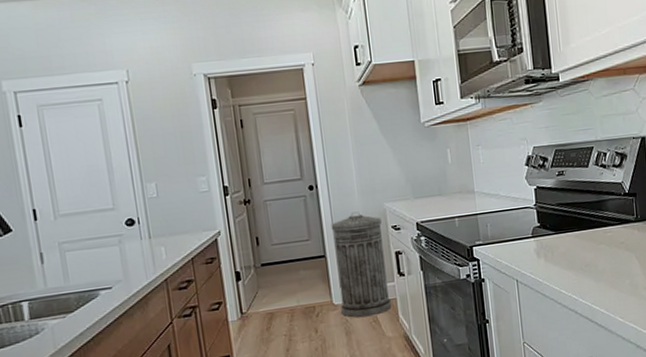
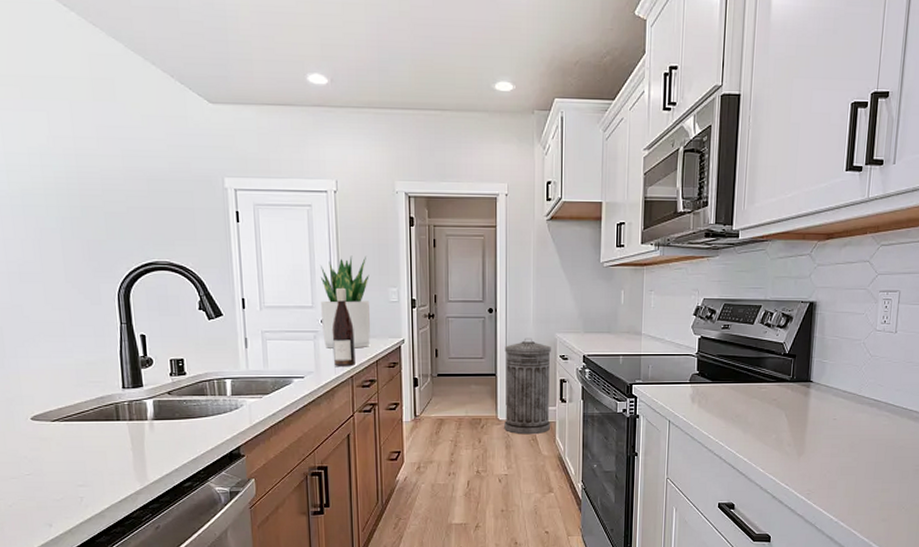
planter: none [119,146,183,252] -> present [320,255,371,349]
bottle: none [137,183,169,272] -> present [331,287,355,368]

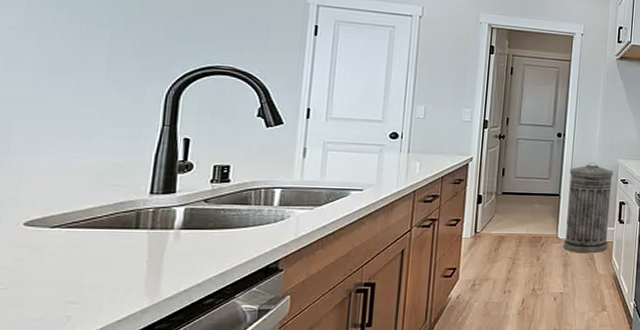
planter: present [320,255,371,349] -> none [389,75,445,164]
bottle: present [331,287,355,368] -> none [396,104,423,182]

